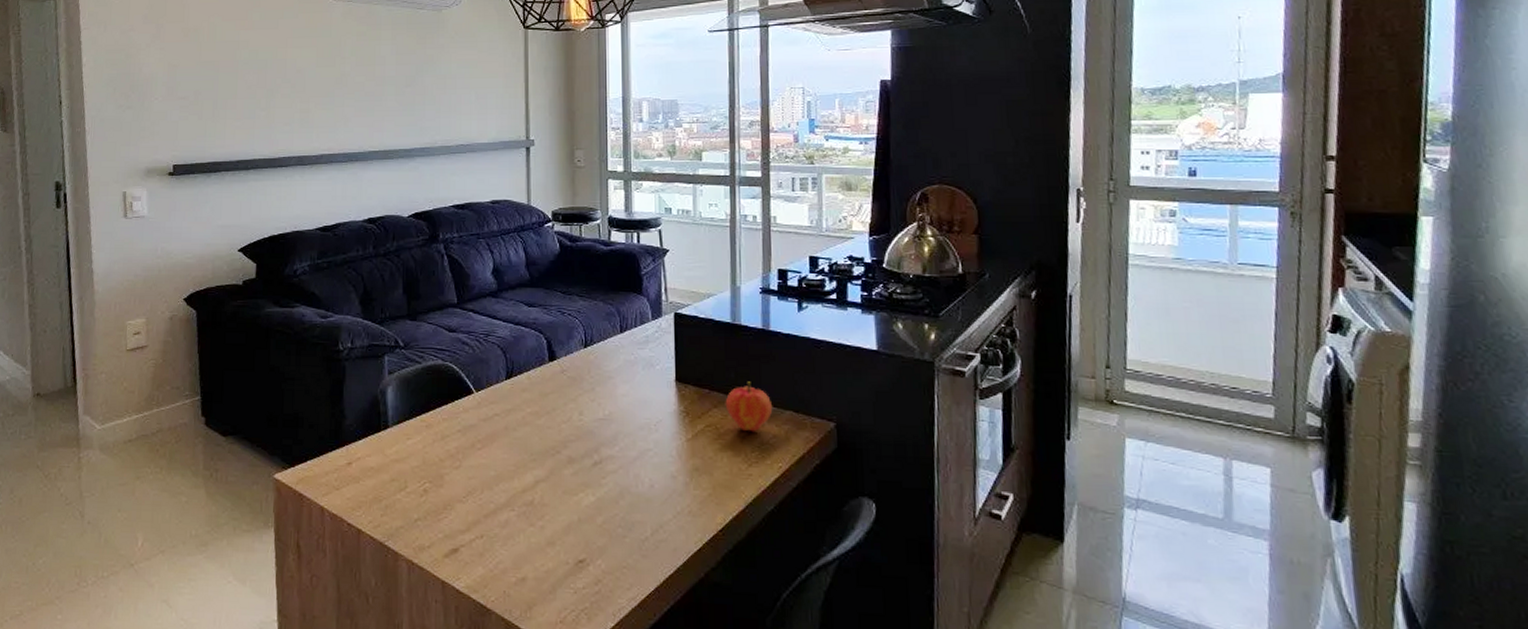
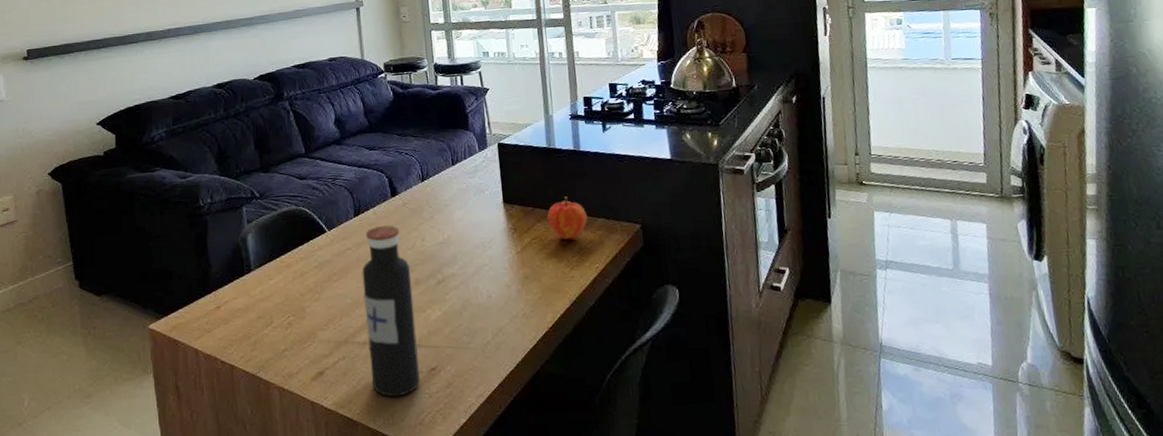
water bottle: none [509,393,566,588] -> present [362,225,421,397]

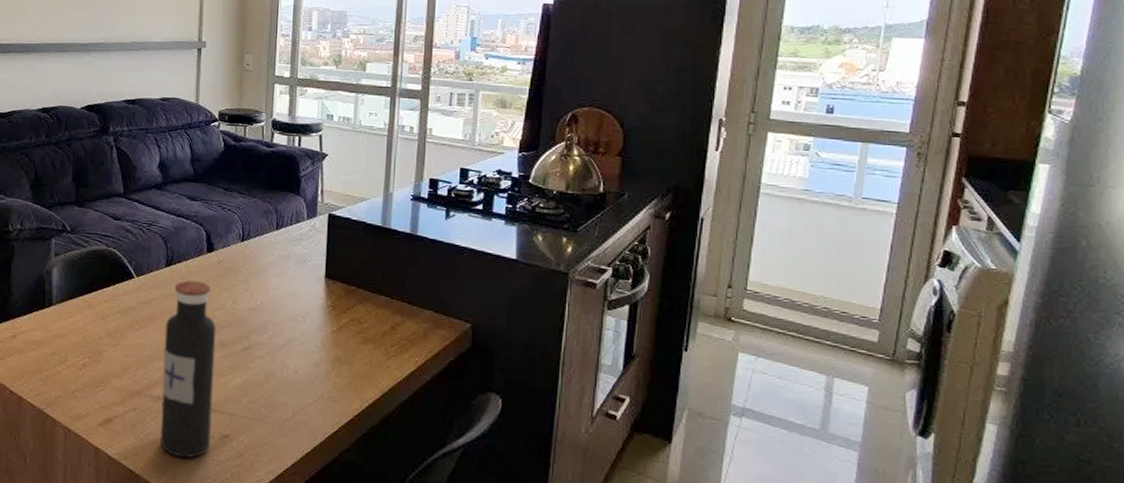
fruit: present [547,196,588,240] -> none [370,281,414,329]

